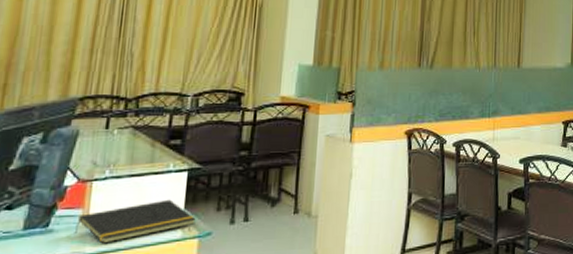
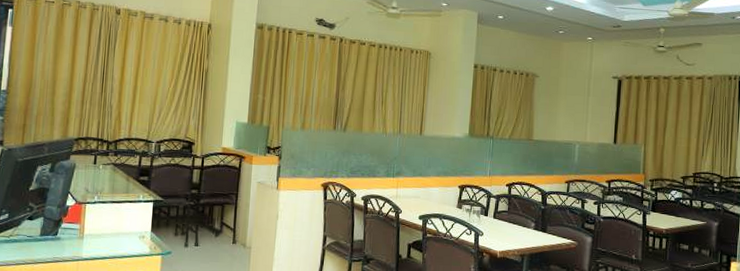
notepad: present [74,199,196,244] -> none [74,223,160,253]

